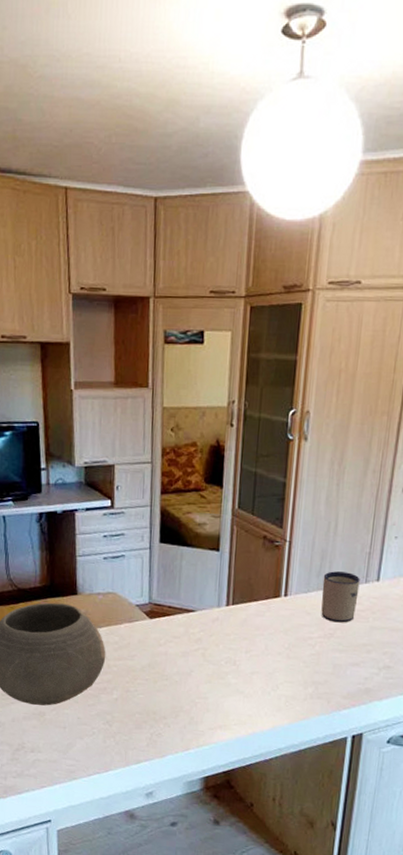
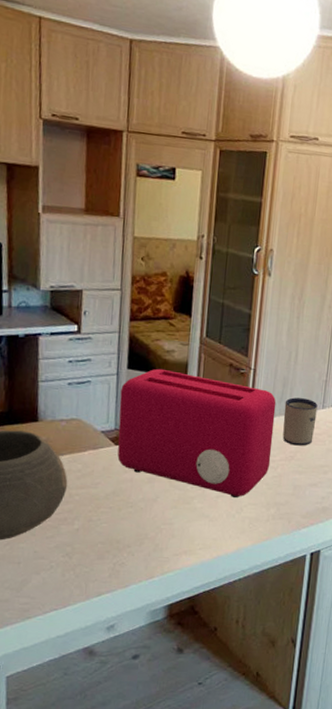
toaster: none [152,542,314,675] -> present [117,368,276,497]

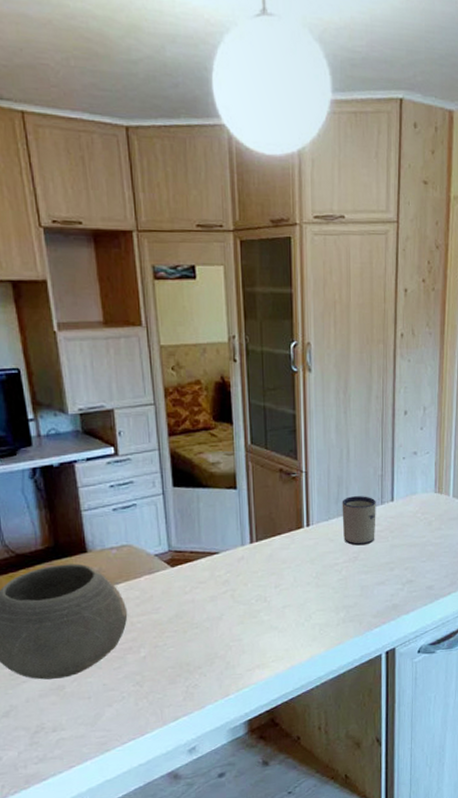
toaster: present [117,368,276,497] -> none [169,482,334,606]

